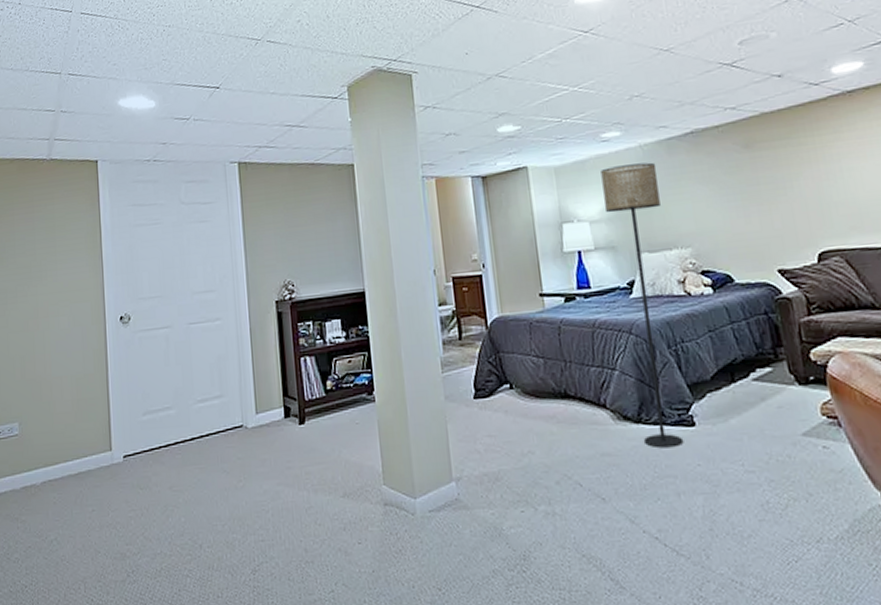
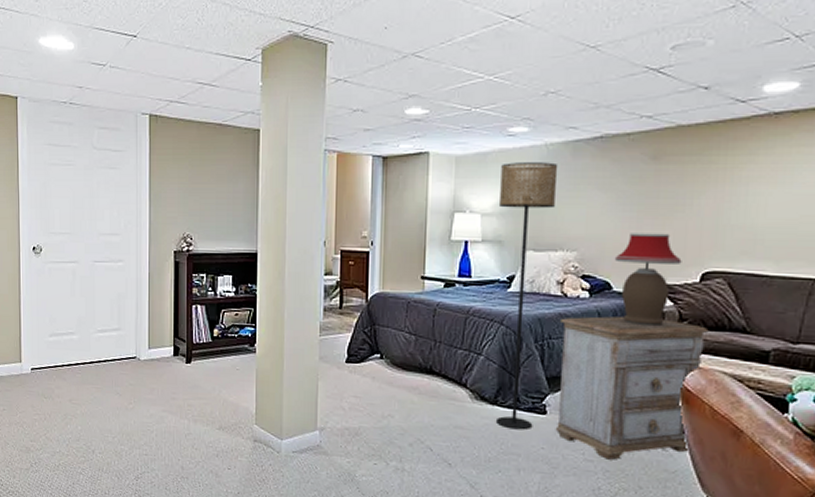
nightstand: none [688,305,852,467] -> present [555,316,709,460]
table lamp: none [729,218,796,316] -> present [614,233,682,327]

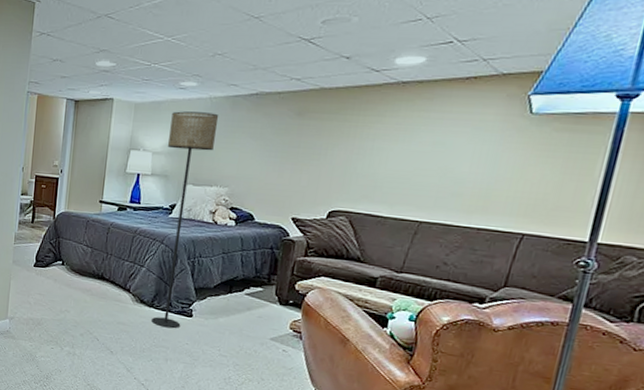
nightstand: present [555,316,709,460] -> none [198,241,330,356]
table lamp: present [614,233,682,327] -> none [258,175,314,252]

